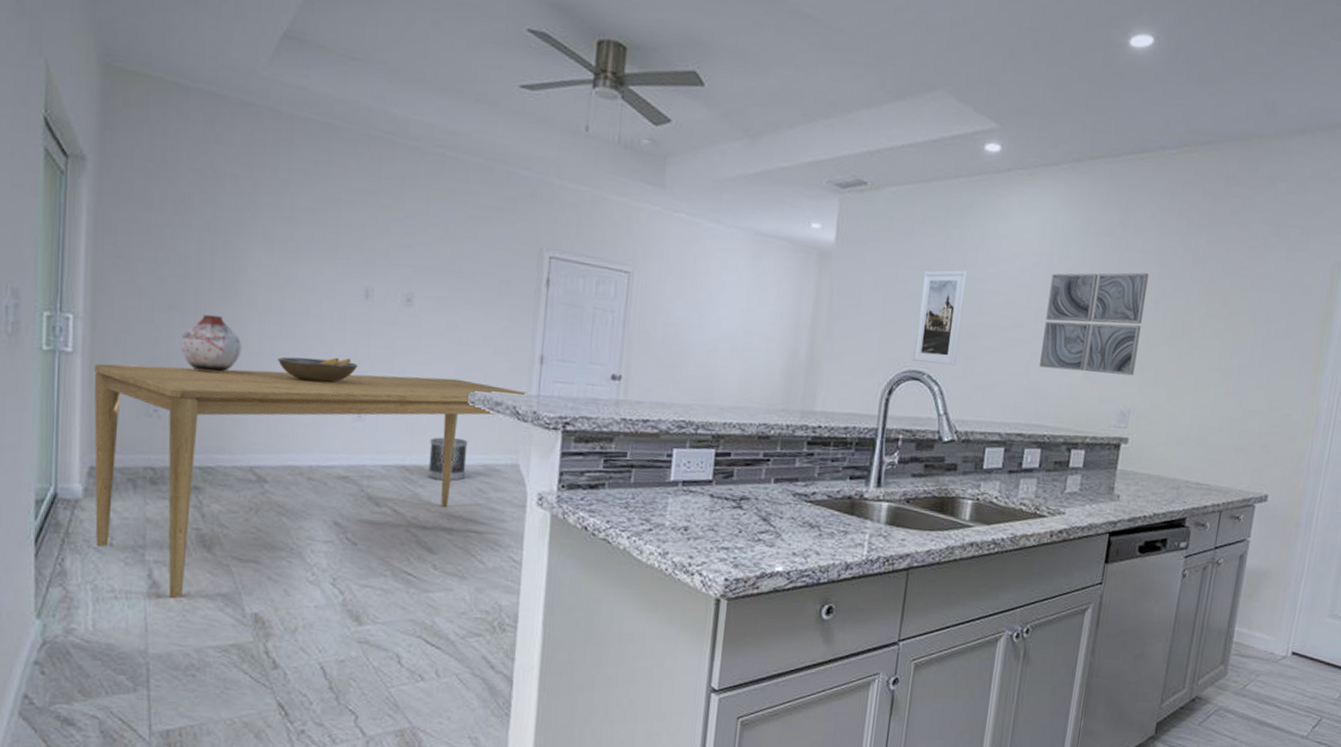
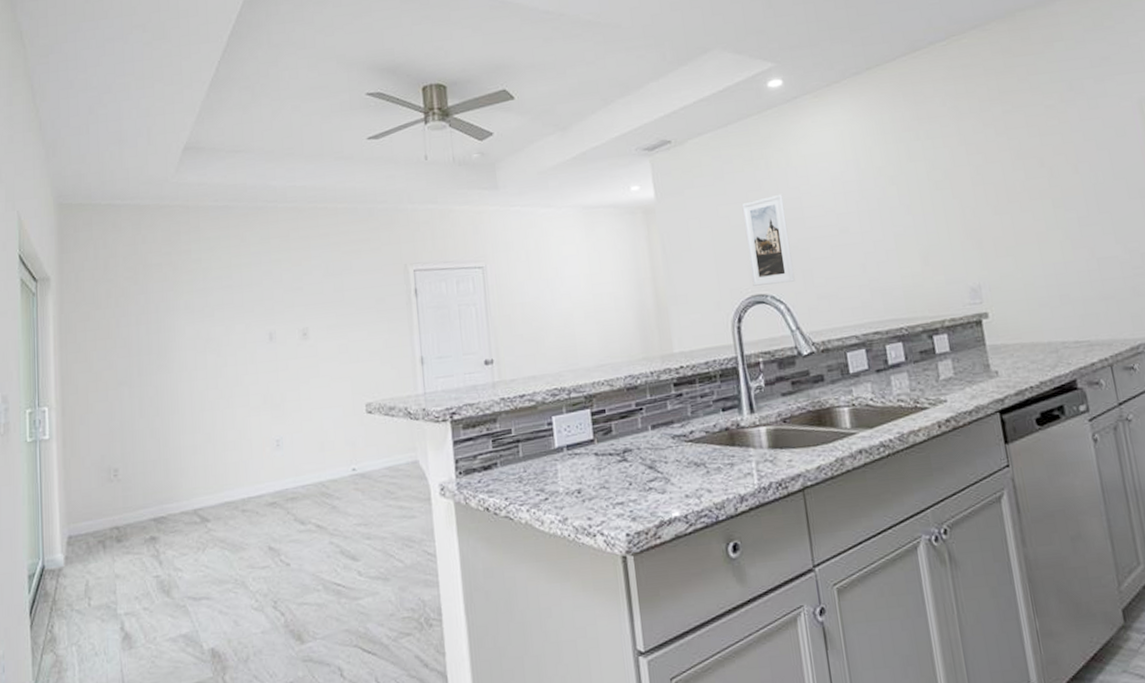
dining table: present [93,363,528,599] -> none [66,392,415,648]
vase: present [180,314,242,373] -> none [130,383,178,434]
fruit bowl: present [278,356,358,383] -> none [207,396,271,424]
wastebasket: present [428,437,468,481] -> none [339,447,374,490]
wall art: present [1040,272,1150,376] -> none [862,155,973,264]

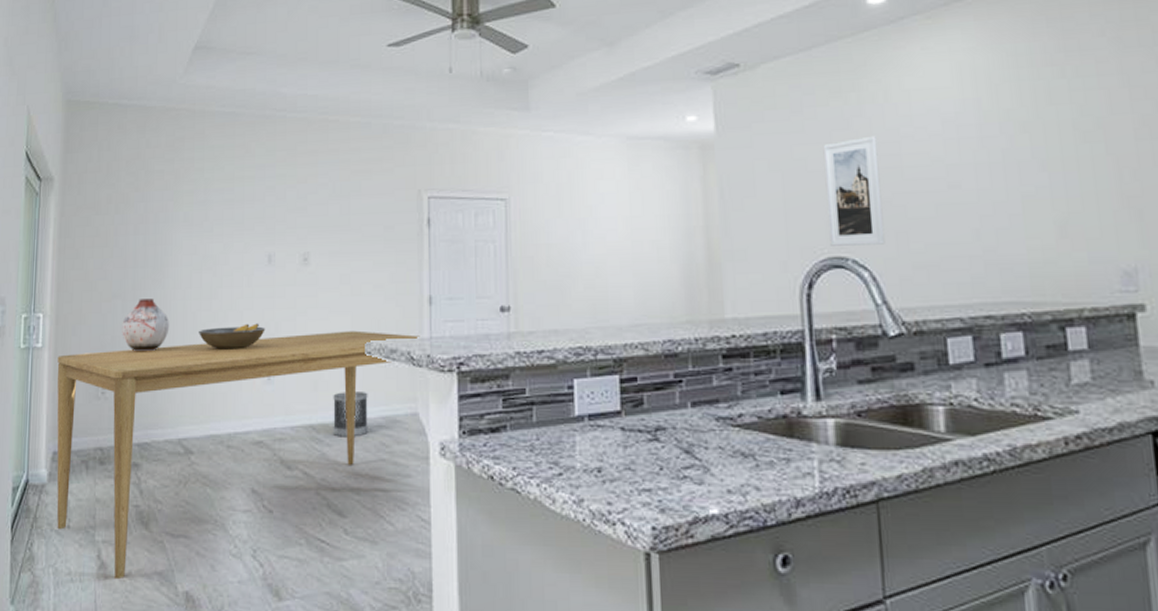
dining table: none [66,392,415,648] -> present [57,330,420,580]
vase: none [130,383,178,434] -> present [122,298,170,352]
fruit bowl: none [207,396,271,424] -> present [199,323,265,350]
wastebasket: none [339,447,374,490] -> present [333,392,368,437]

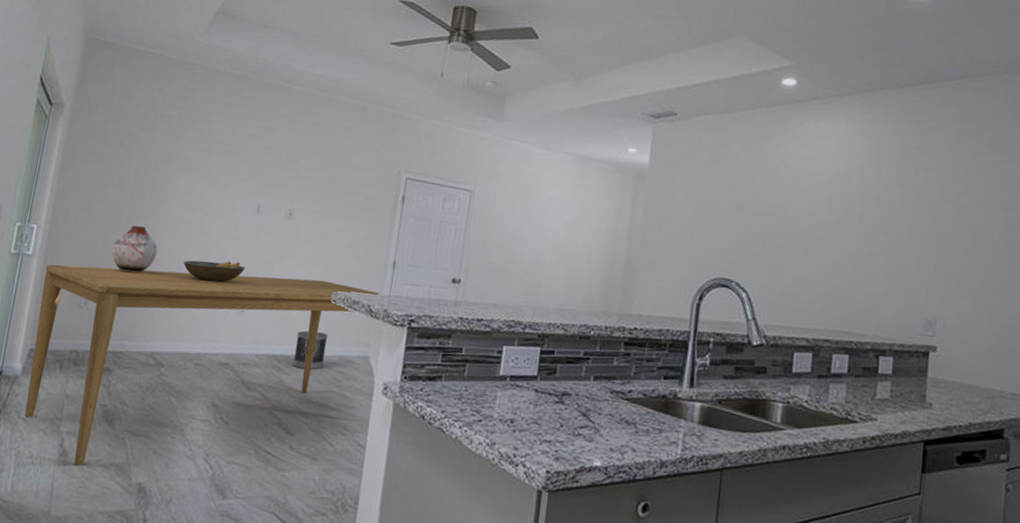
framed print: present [823,135,885,246] -> none [721,188,770,274]

